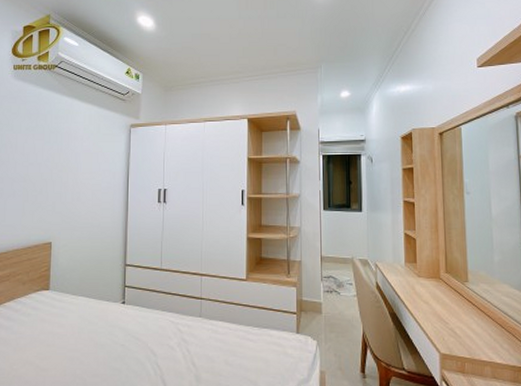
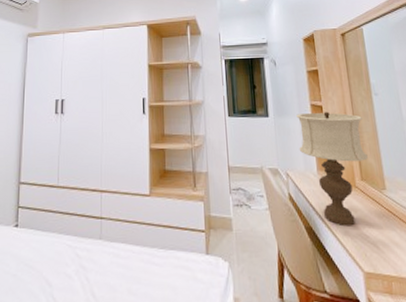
table lamp: none [389,208,454,313] -> present [296,111,368,227]

